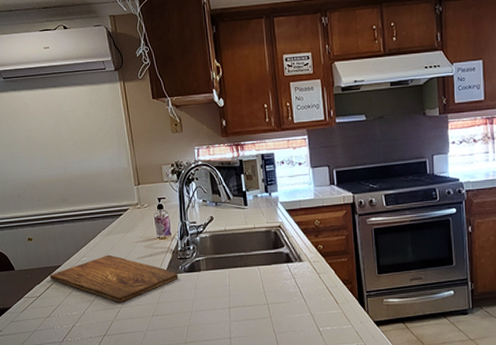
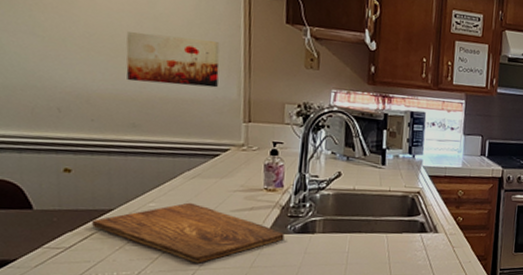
wall art: none [49,124,113,167] -> present [126,32,220,88]

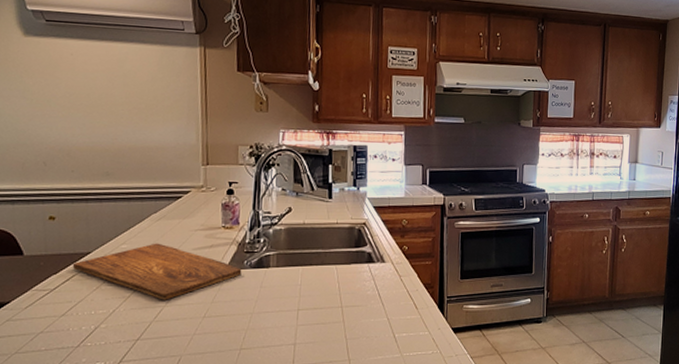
wall art: present [126,32,220,88] -> none [100,89,180,135]

